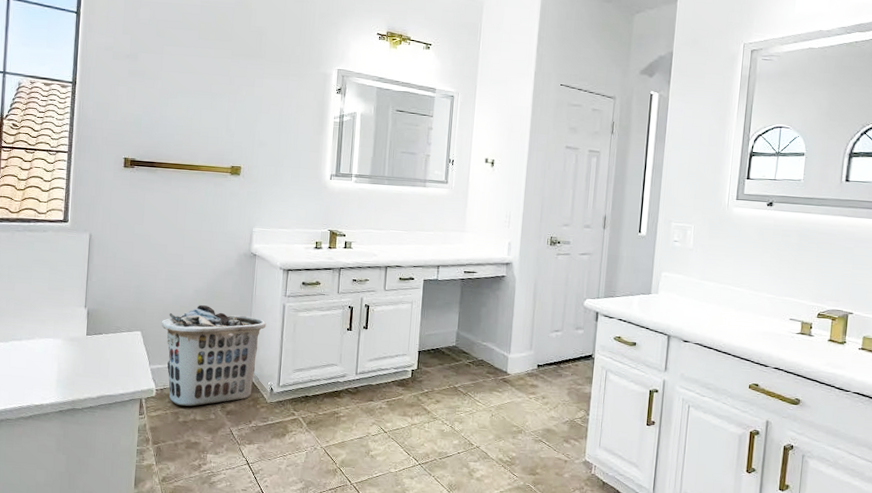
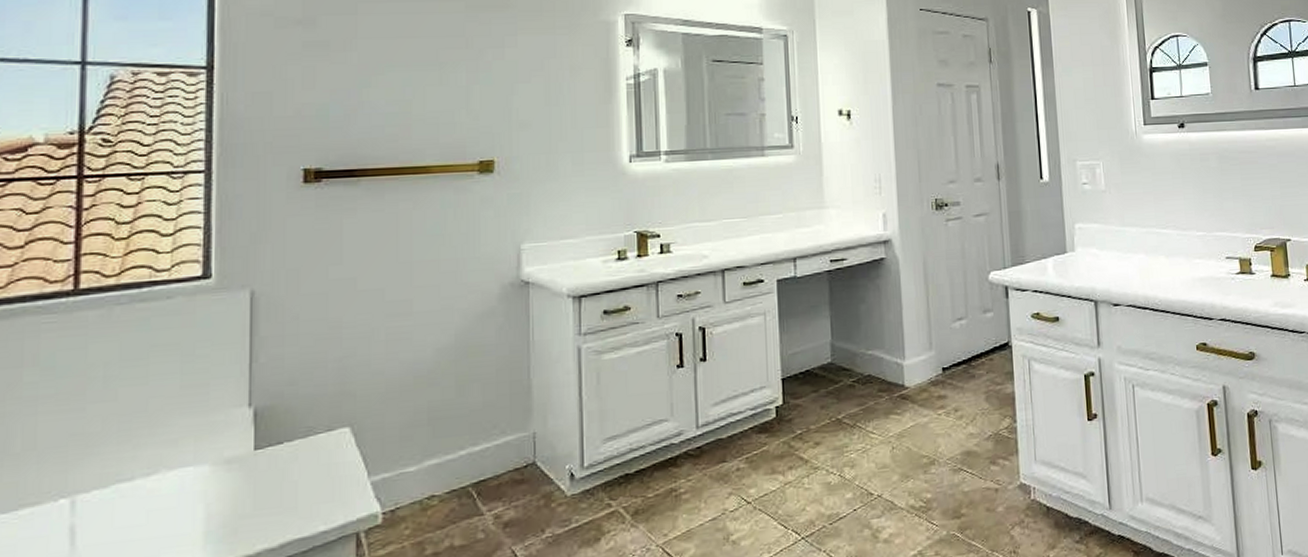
clothes hamper: present [161,305,266,406] -> none [383,368,554,530]

